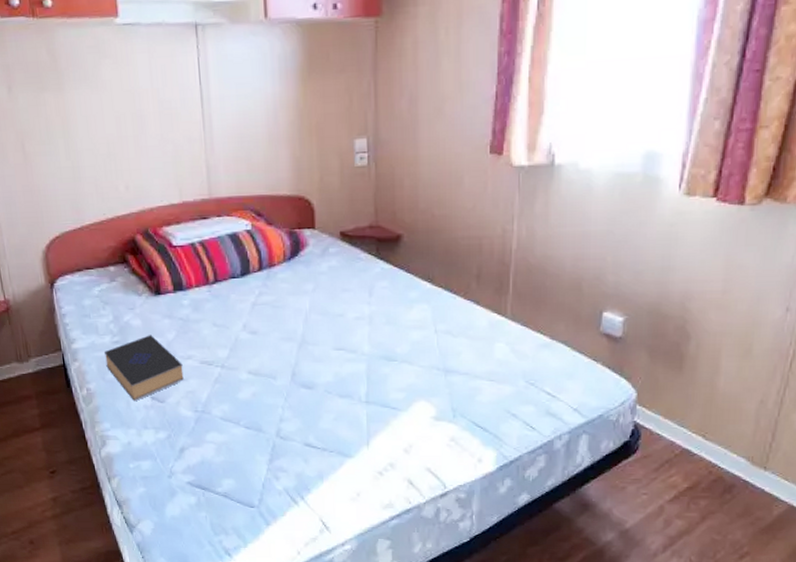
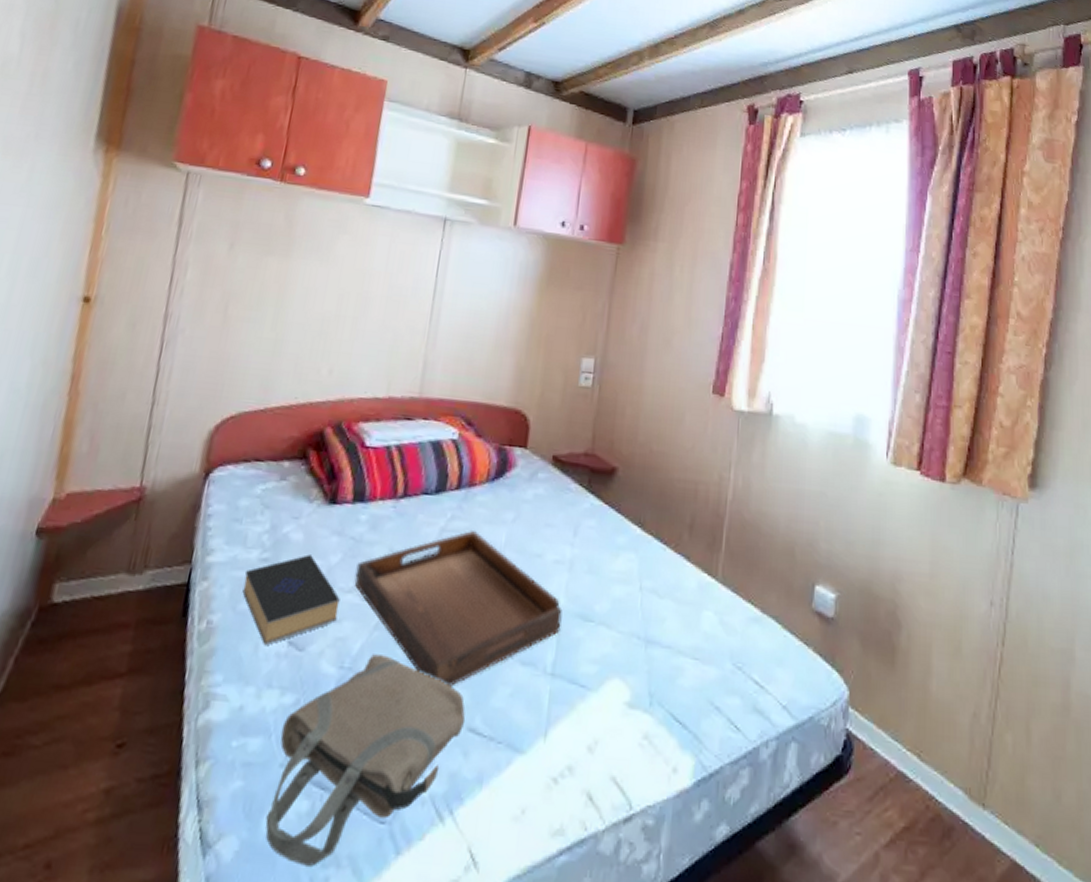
tote bag: none [162,400,302,535] -> present [265,654,466,866]
serving tray: none [189,301,369,417] -> present [354,529,563,687]

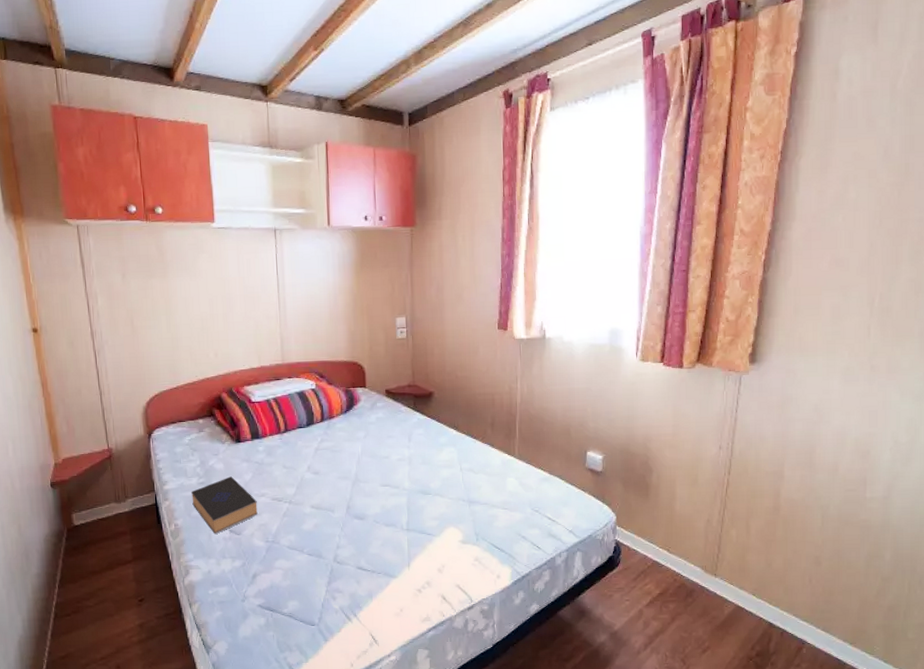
tote bag: present [265,654,466,866] -> none [238,531,355,653]
serving tray: present [354,529,563,687] -> none [263,446,409,544]

